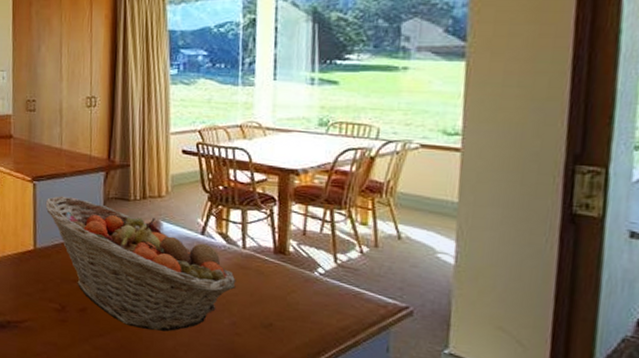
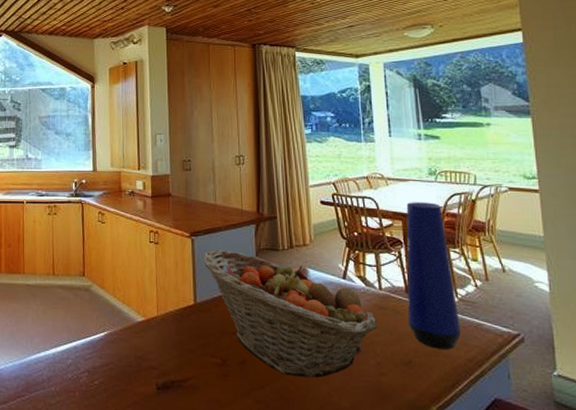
vase: none [272,156,336,316] -> present [406,202,461,349]

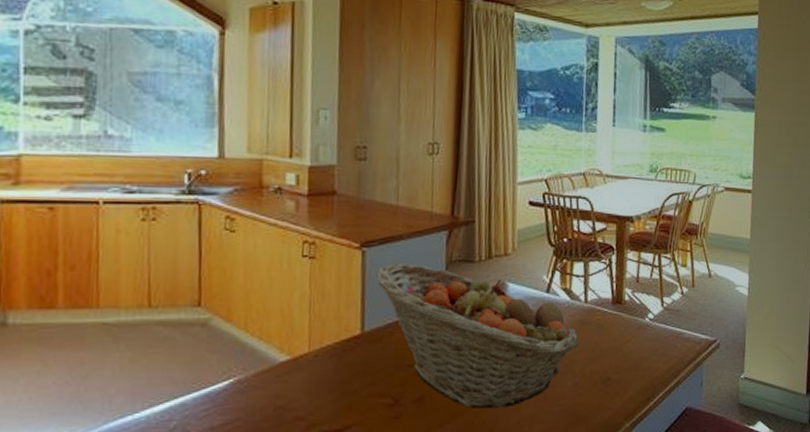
vase: present [406,202,461,349] -> none [611,203,663,363]

